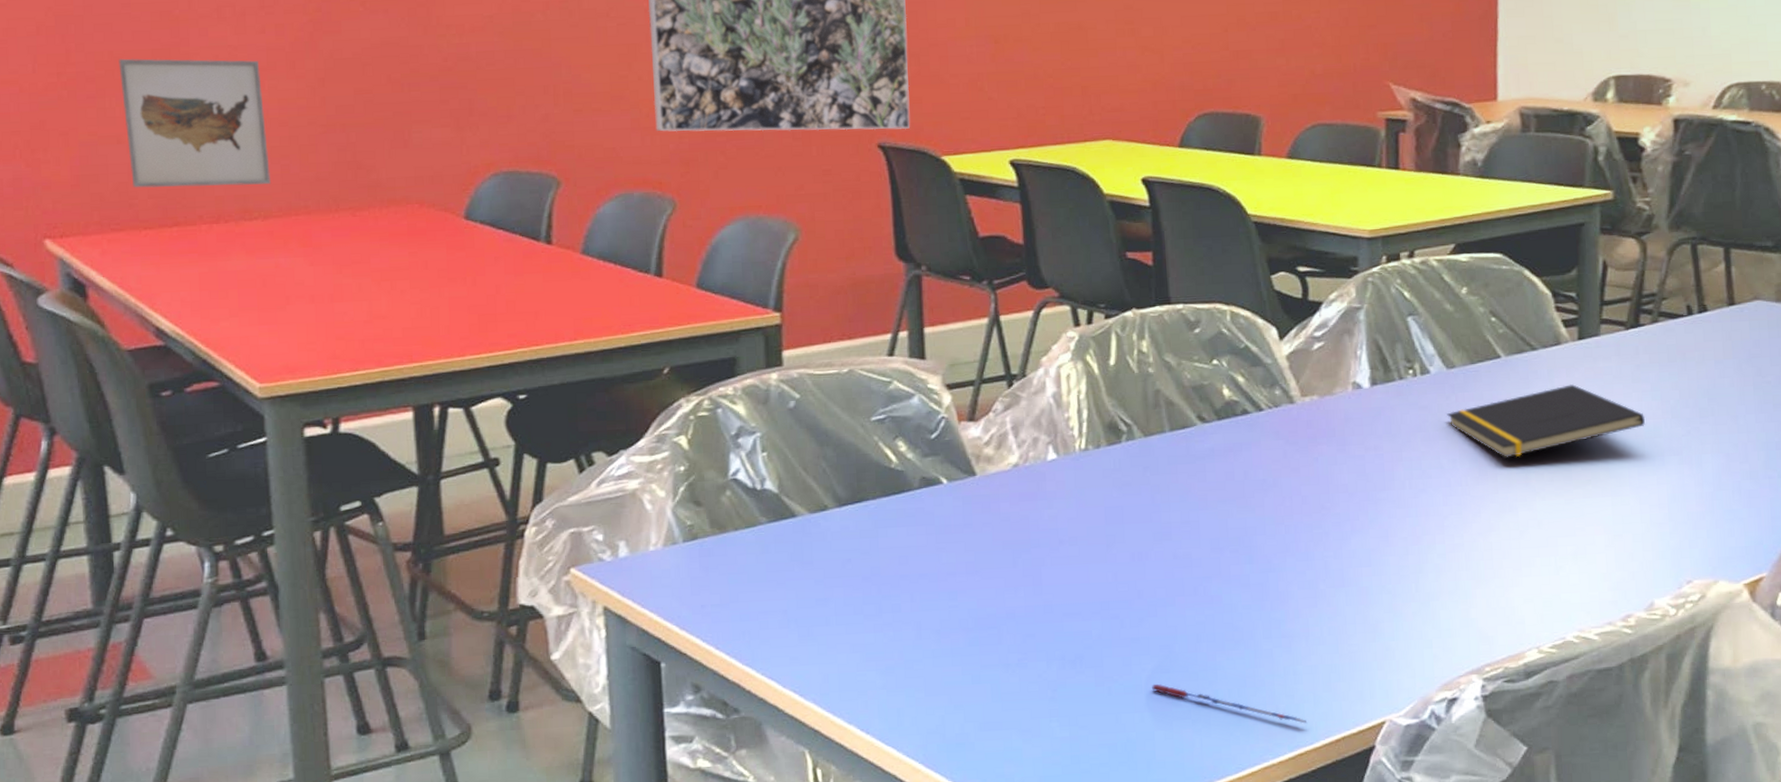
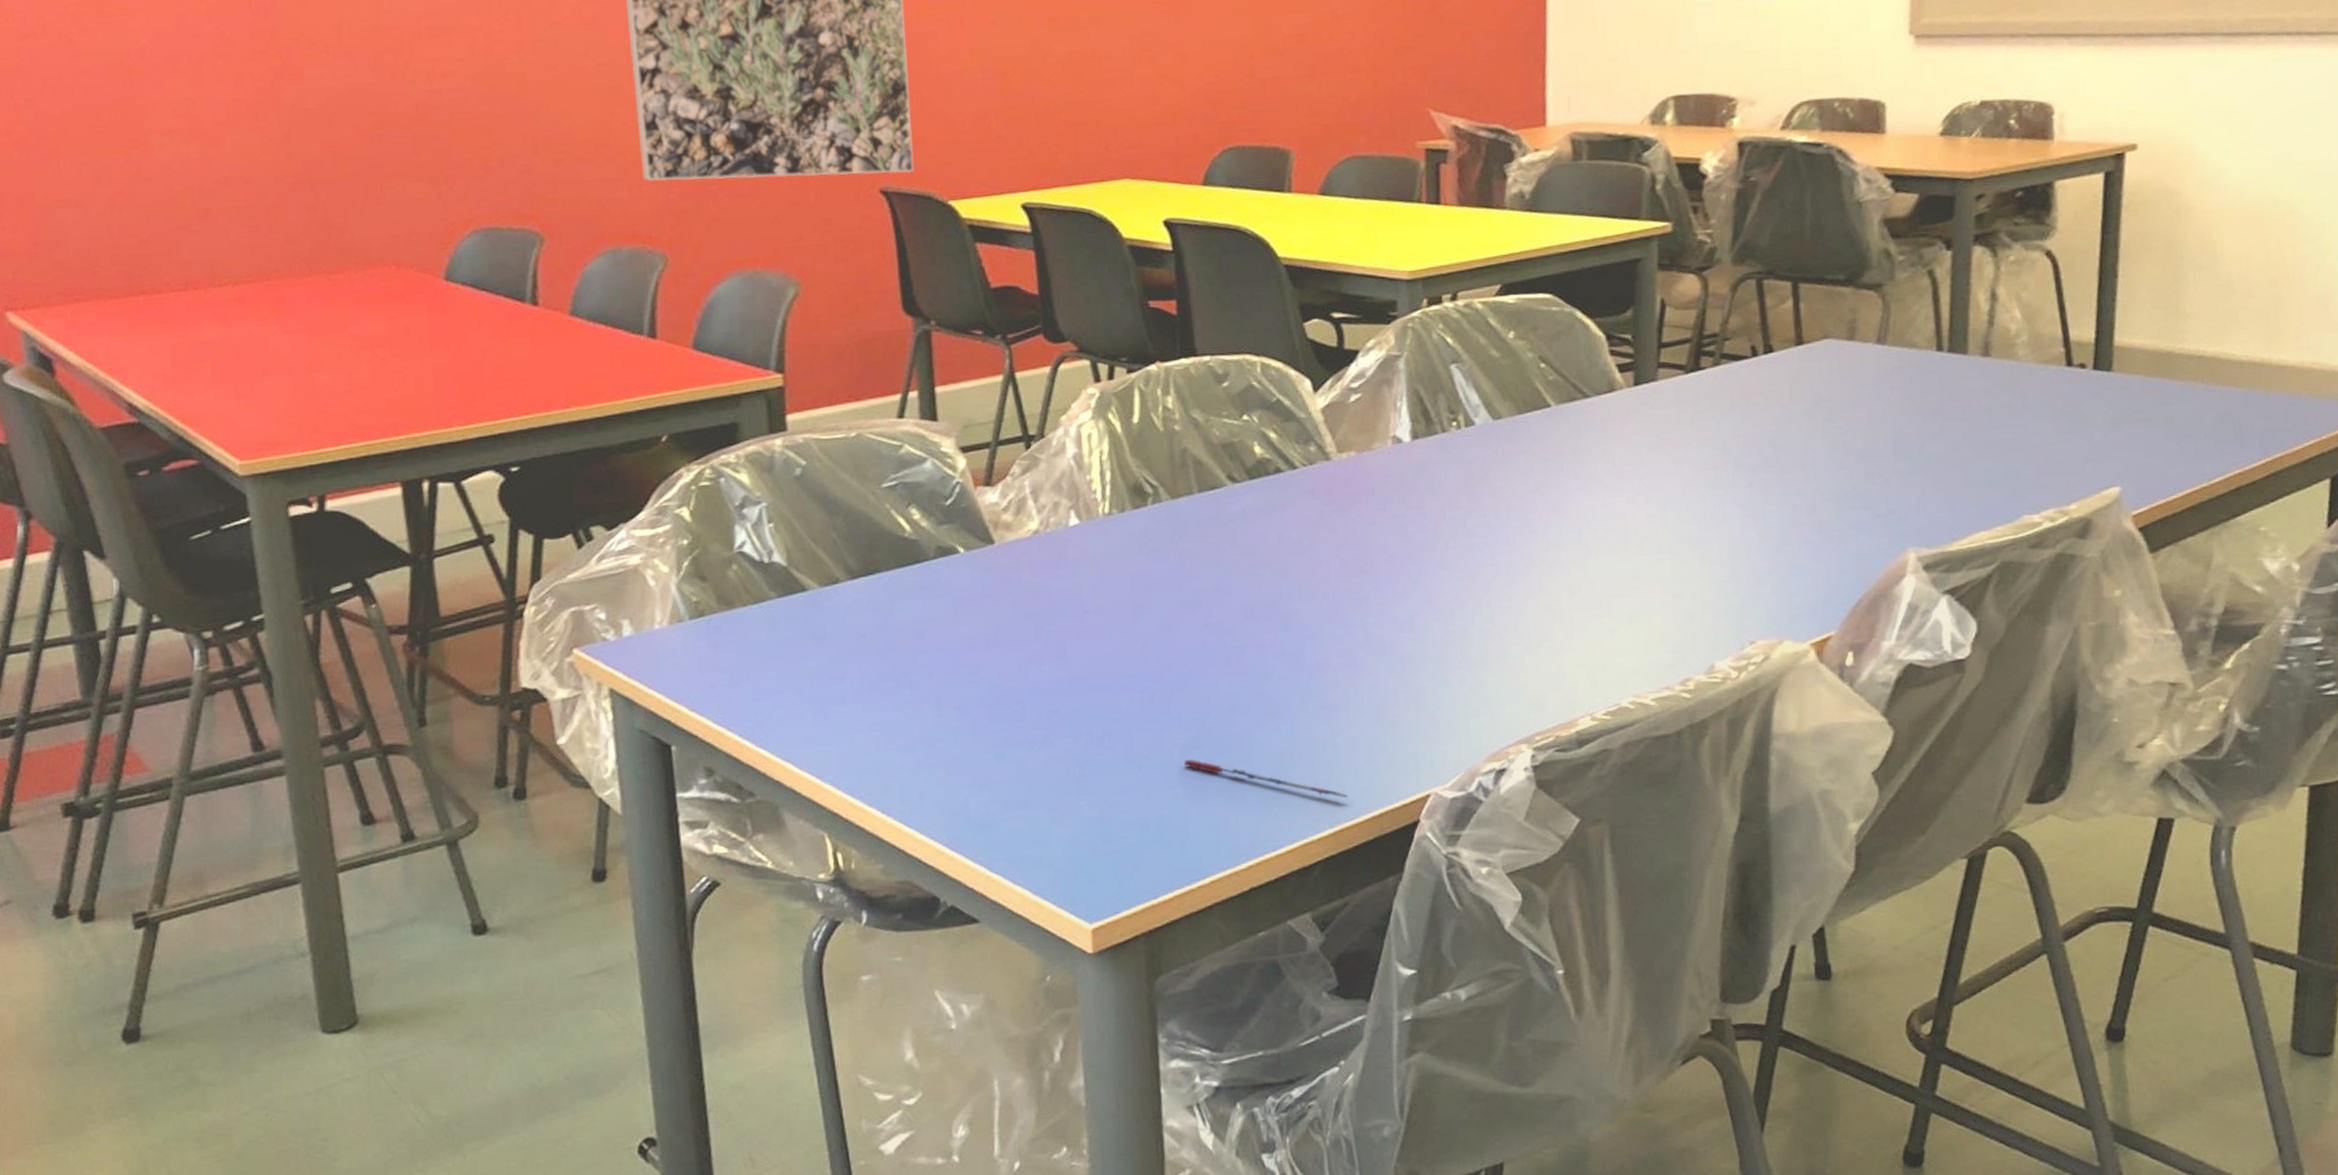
wall art: present [118,58,270,188] -> none [71,113,239,255]
notepad: present [1447,384,1645,458] -> none [1493,434,1706,515]

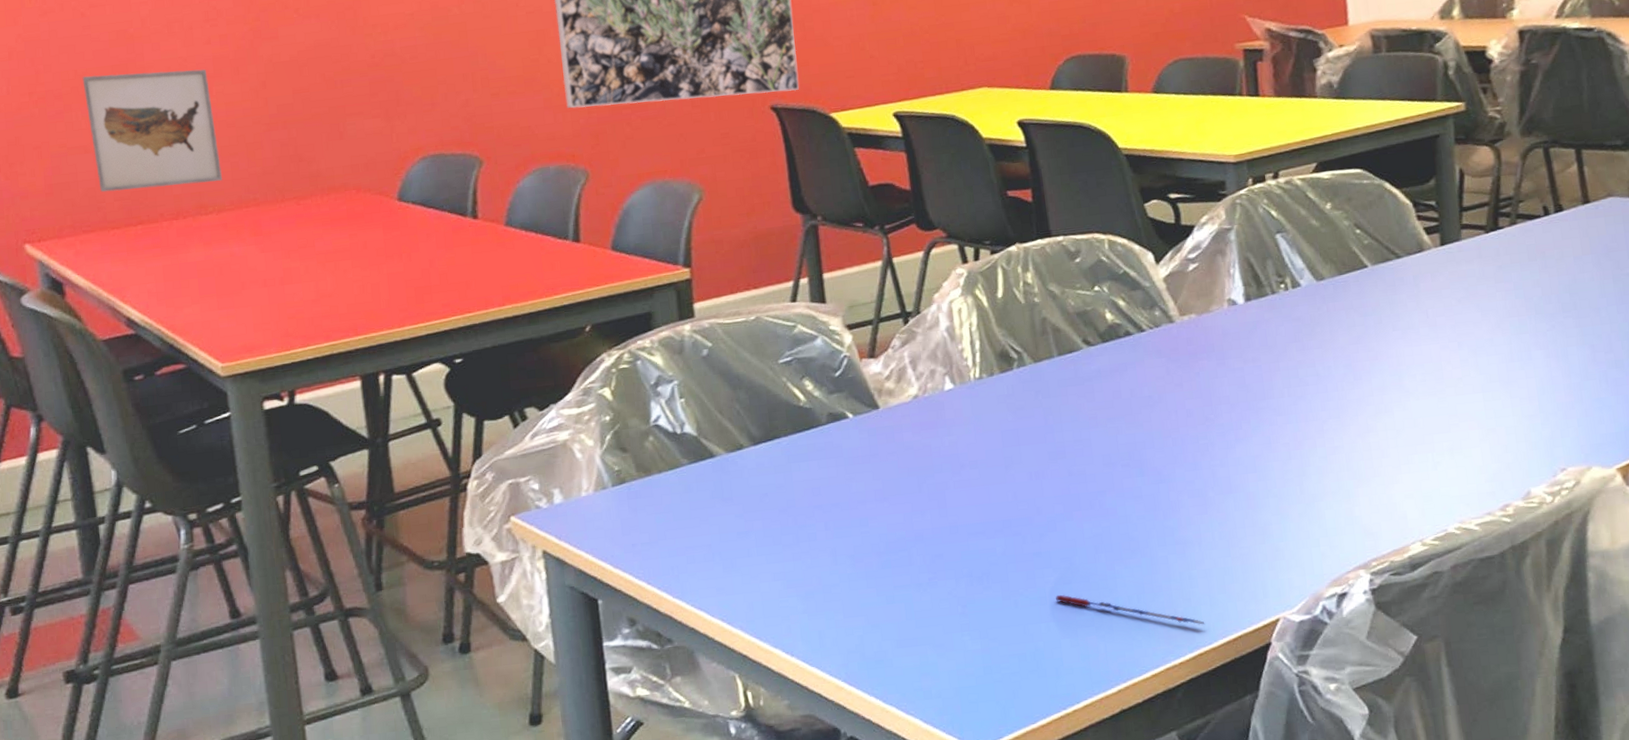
wall art: none [71,113,239,255] -> present [82,69,222,193]

